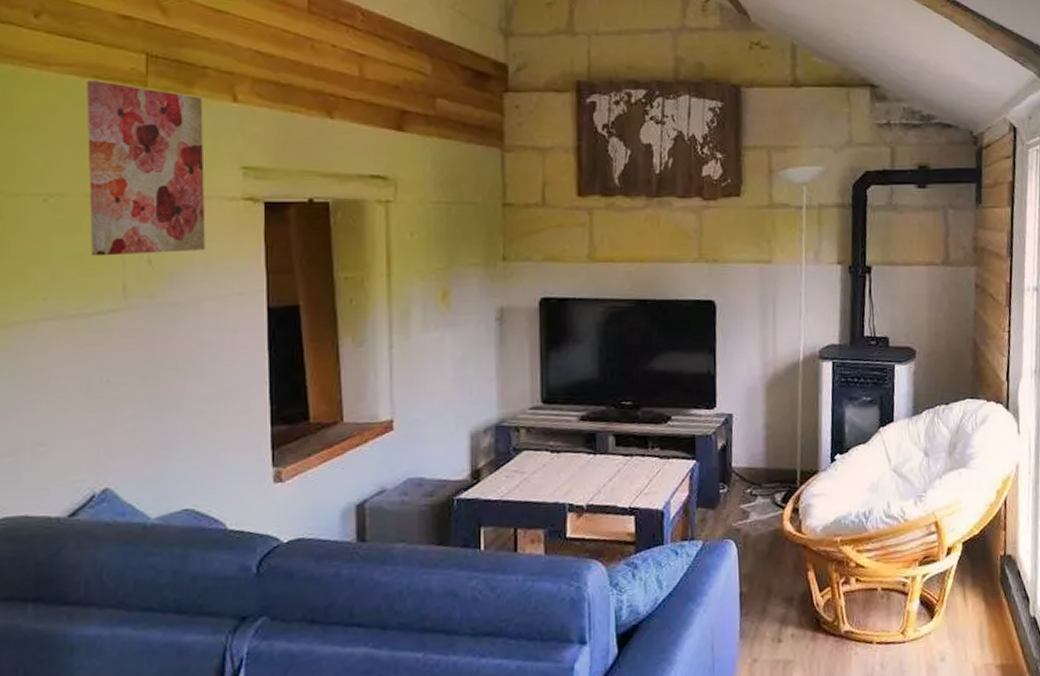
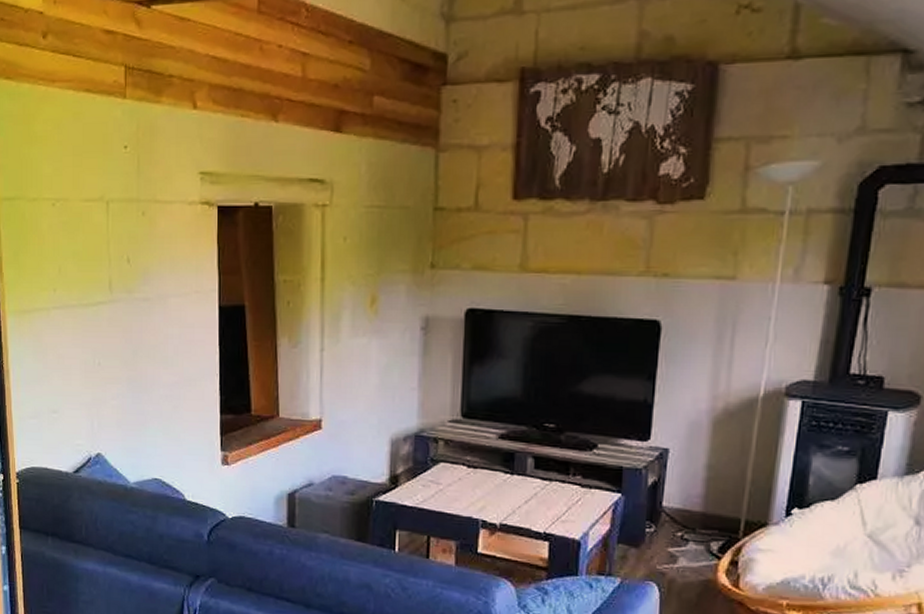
wall art: present [86,81,206,257] -> none [81,94,171,255]

